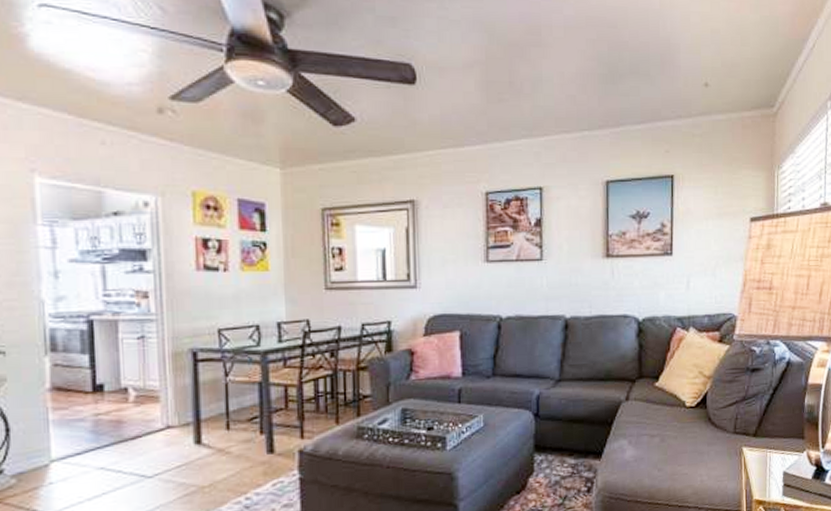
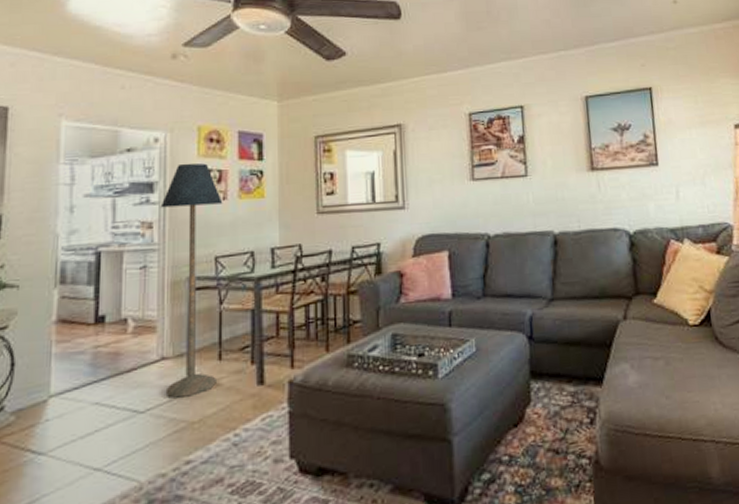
floor lamp: none [155,230,227,465] -> present [160,163,223,399]

